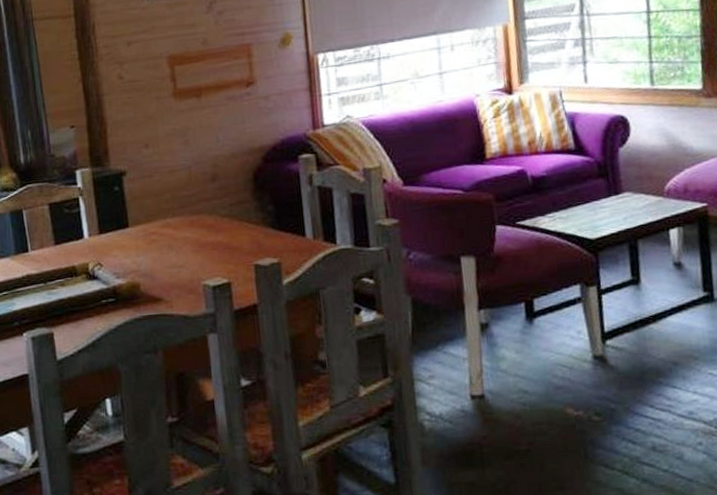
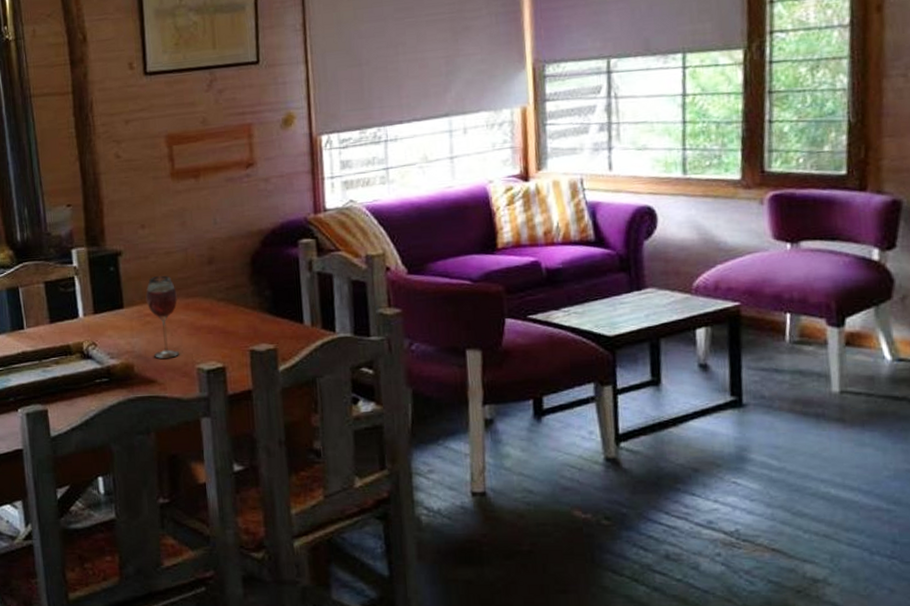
wineglass: none [150,193,186,277] -> present [145,275,180,359]

